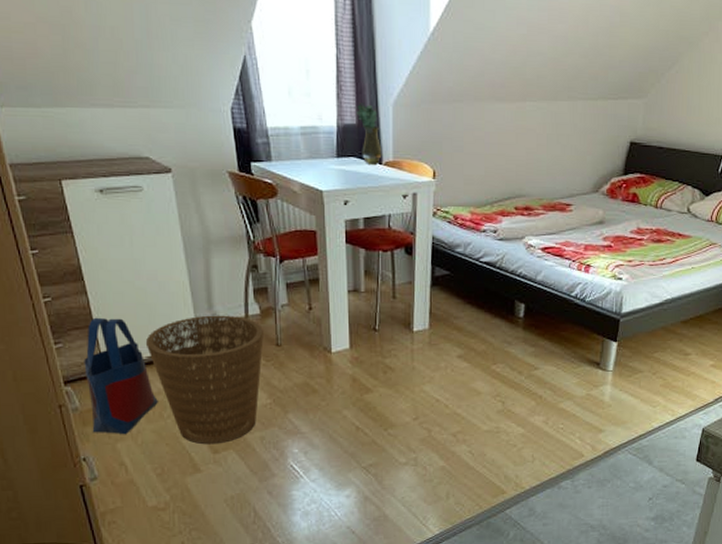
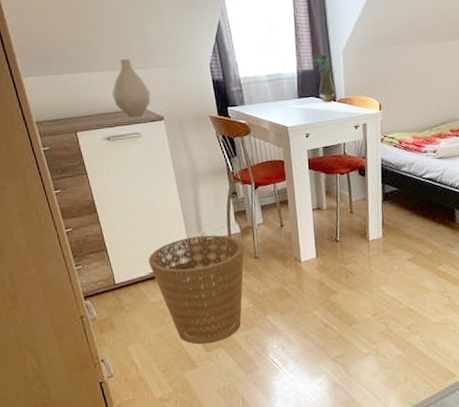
tote bag: present [84,317,158,435] -> none [99,242,160,339]
vase: none [108,94,156,168] -> present [112,59,151,118]

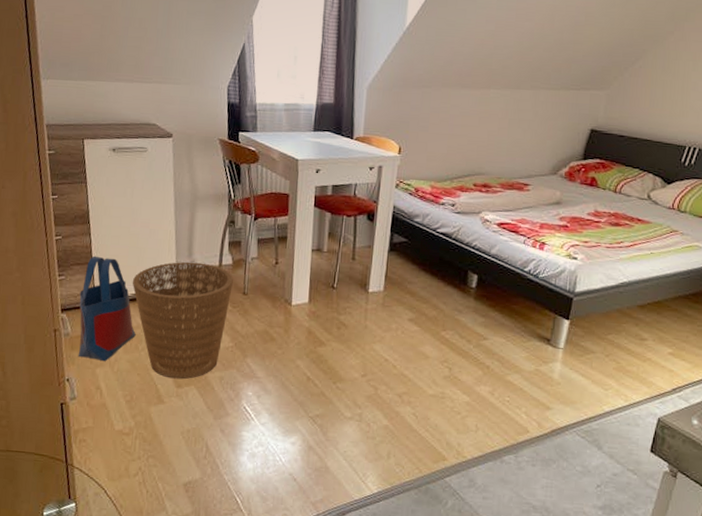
tote bag: none [99,242,160,339] -> present [78,255,136,362]
vase: present [112,59,151,118] -> none [125,72,163,132]
vase: present [313,50,336,102] -> none [335,84,354,139]

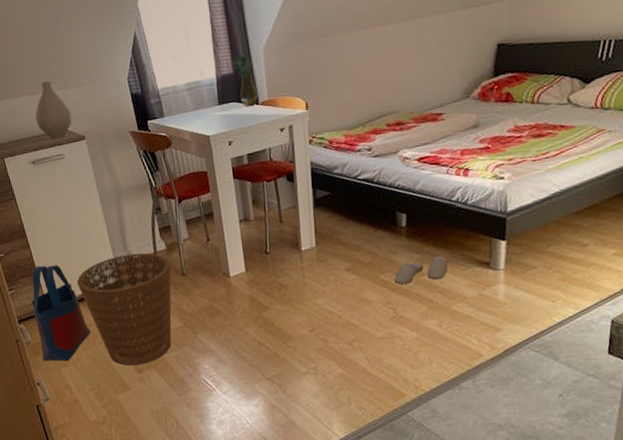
vase: none [125,72,163,132] -> present [35,81,72,140]
vase: none [335,84,354,139] -> present [232,53,258,107]
slippers: none [456,323,510,347] -> present [395,256,448,285]

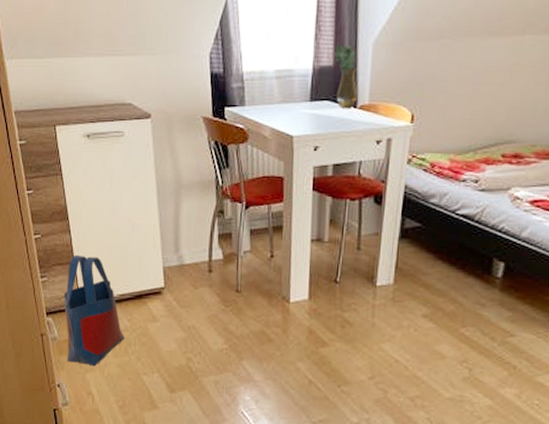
vase: present [35,81,72,140] -> none [97,43,139,114]
basket: present [77,253,172,366] -> none [117,258,226,384]
slippers: present [395,256,448,285] -> none [477,317,542,344]

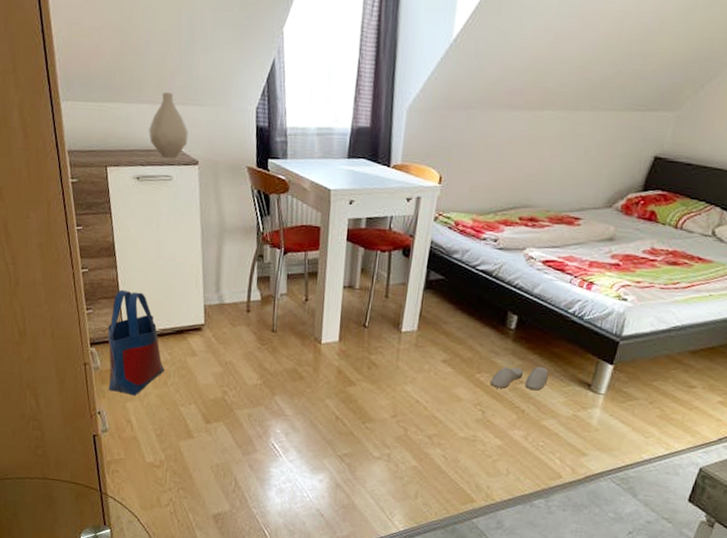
vase: none [97,43,139,114] -> present [149,93,189,159]
vase: present [334,41,358,108] -> none [371,105,392,167]
slippers: none [477,317,542,344] -> present [491,366,549,391]

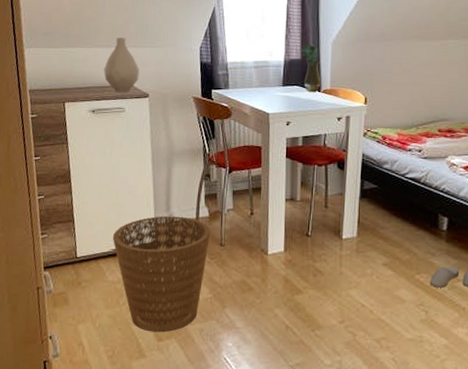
tote bag: present [107,289,164,396] -> none [60,213,117,318]
basket: none [159,297,263,415] -> present [112,216,211,333]
vase: none [371,105,392,167] -> present [301,41,321,92]

